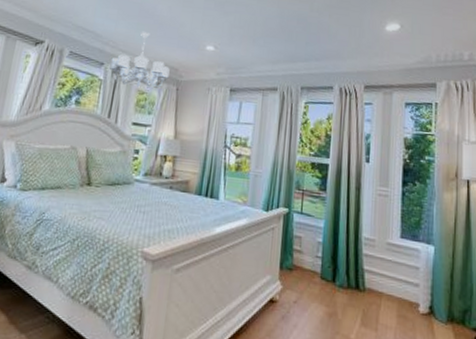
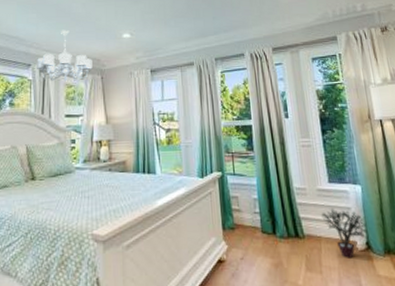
potted plant: none [387,265,432,320] -> present [321,208,367,258]

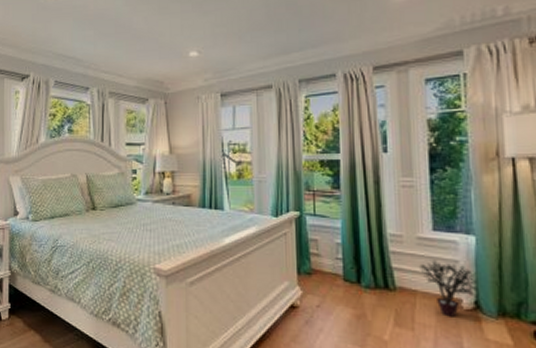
chandelier: present [37,29,93,82] -> none [95,48,155,107]

